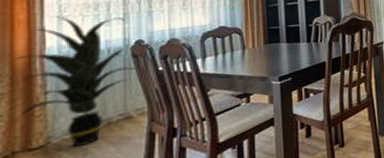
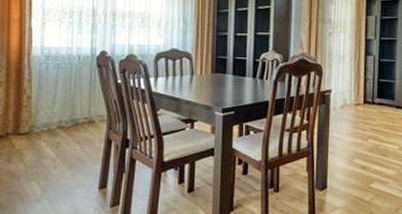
indoor plant: present [13,16,136,147] -> none [9,19,99,139]

